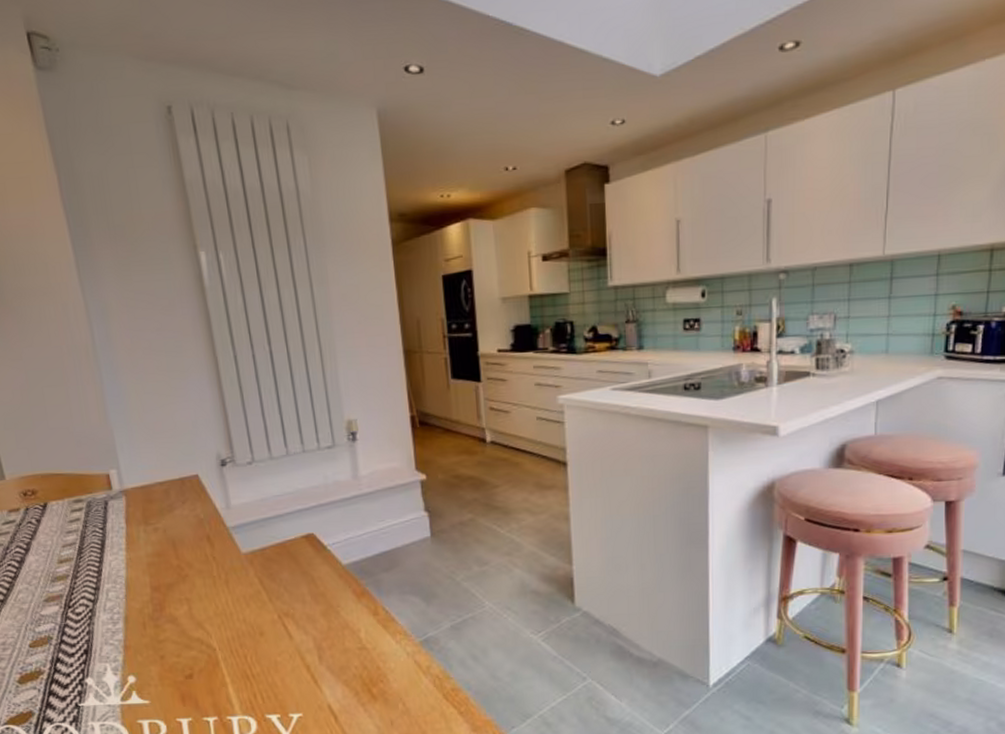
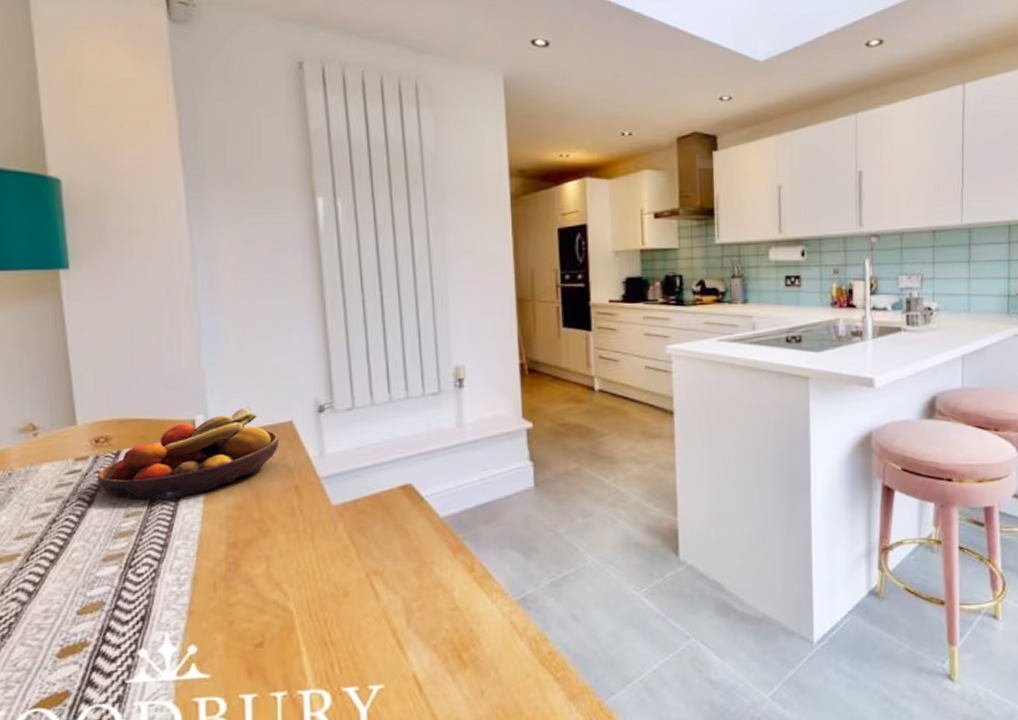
fruit bowl: none [29,461,188,549] -> present [97,406,280,501]

